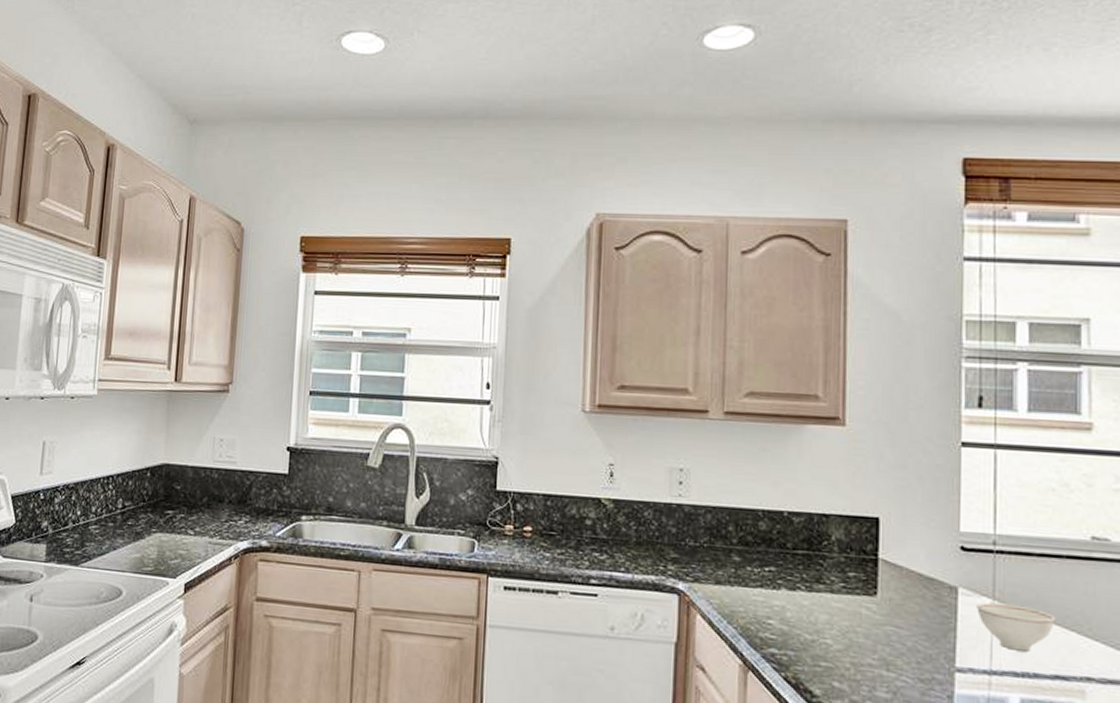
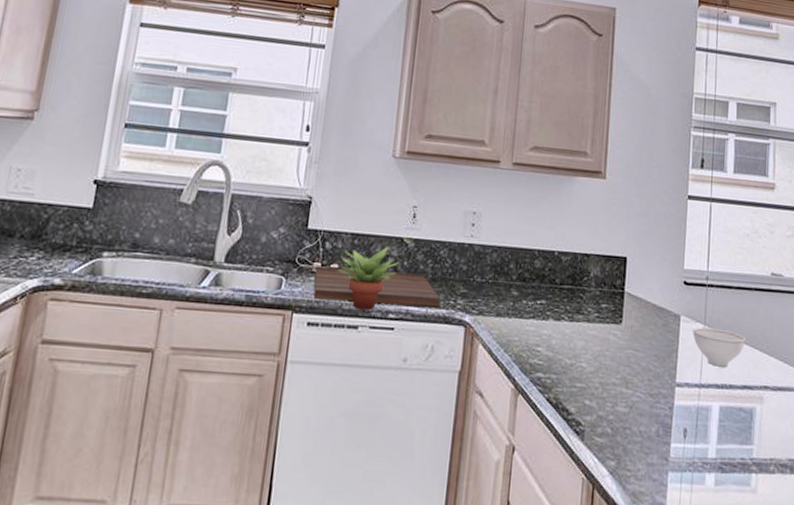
cutting board: none [507,529,648,574] -> present [313,266,441,308]
succulent plant: none [531,507,599,576] -> present [337,246,400,311]

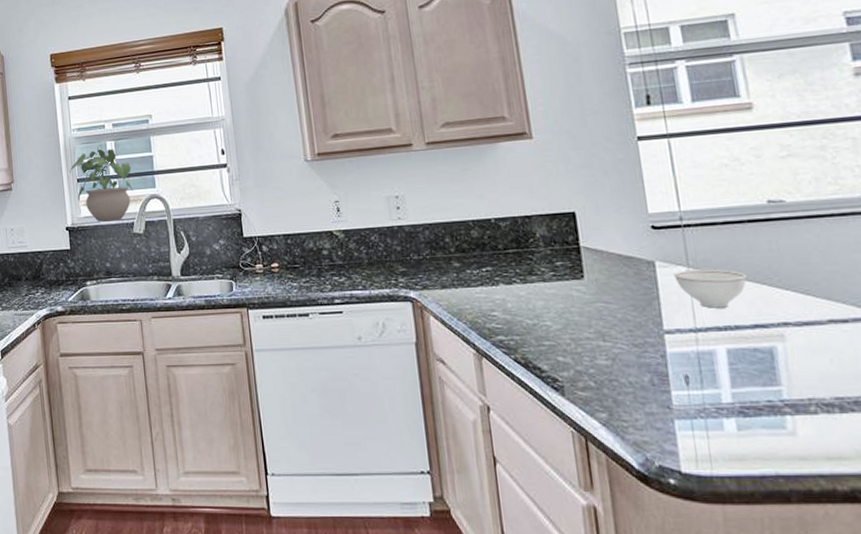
potted plant: none [117,87,197,184] -> present [69,144,133,222]
cutting board: present [313,266,441,308] -> none [258,260,382,297]
succulent plant: present [337,246,400,311] -> none [278,240,334,300]

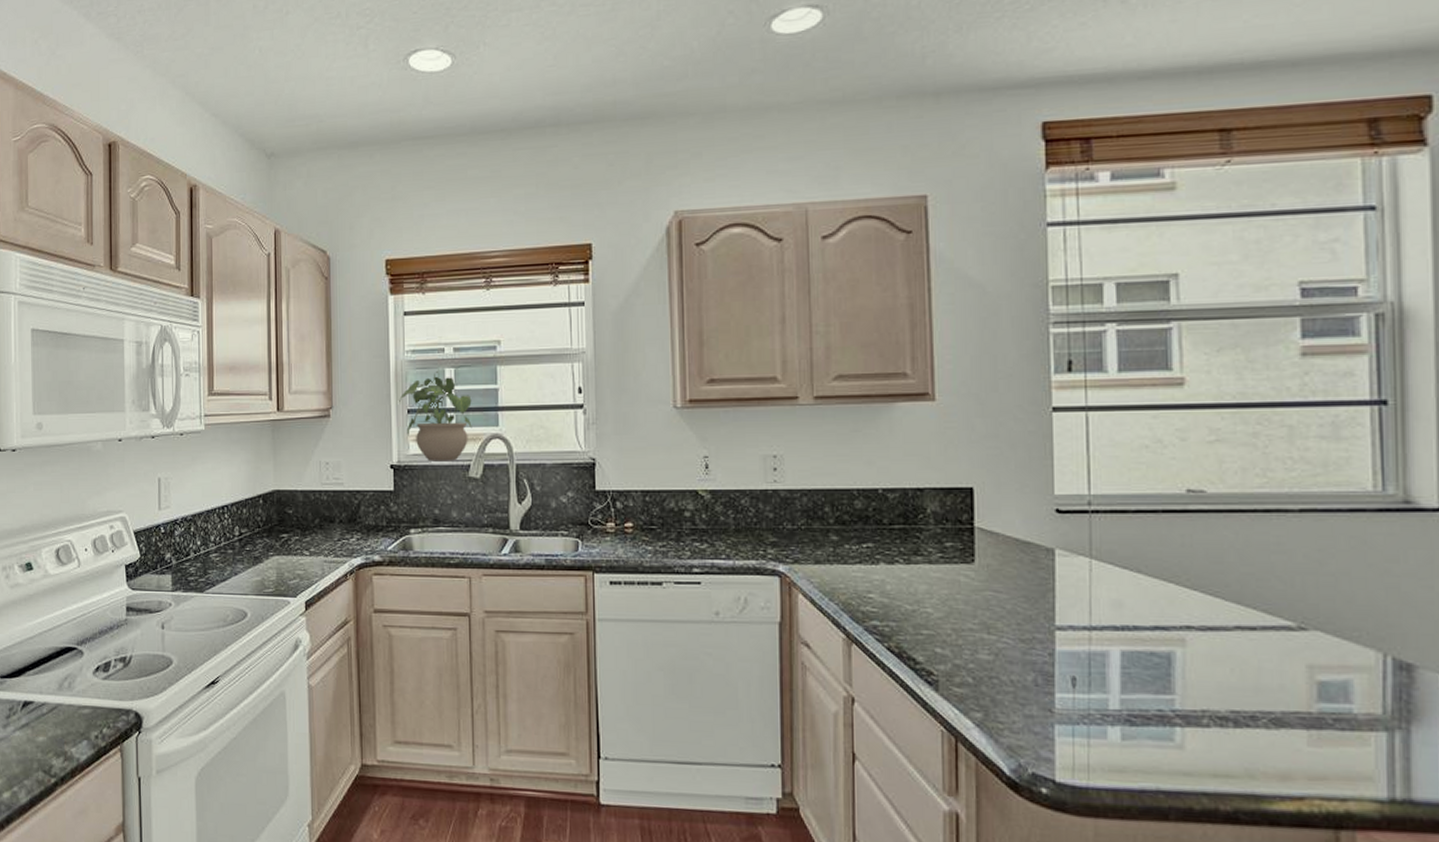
bowl: present [674,268,748,308] -> none [1074,561,1154,606]

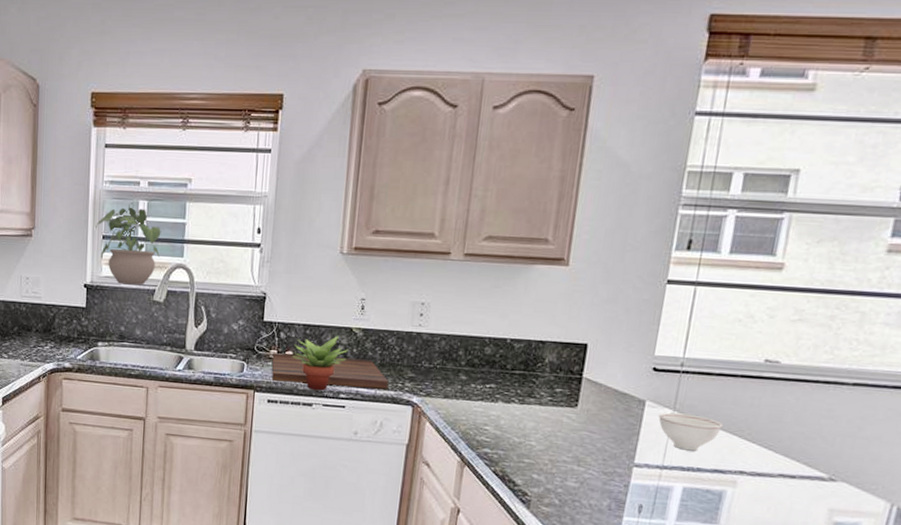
cutting board: none [609,525,748,560] -> present [271,353,389,390]
succulent plant: none [632,500,697,567] -> present [292,335,349,391]
bowl: none [1074,561,1154,606] -> present [658,412,723,451]

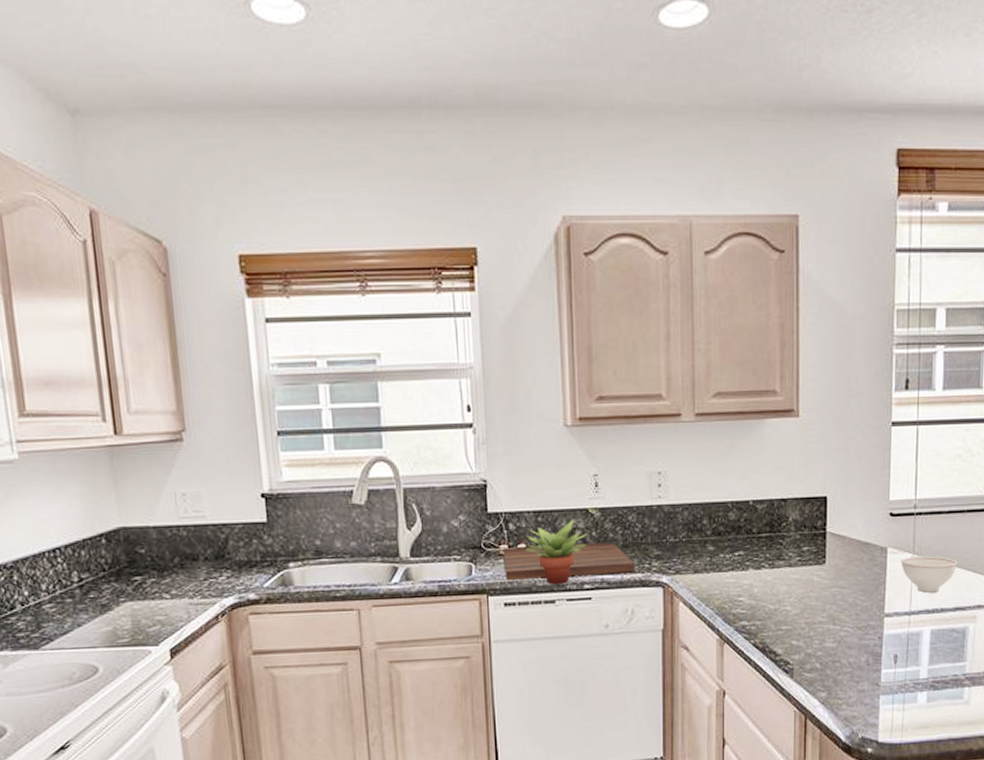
potted plant: present [95,201,161,286] -> none [266,386,353,488]

